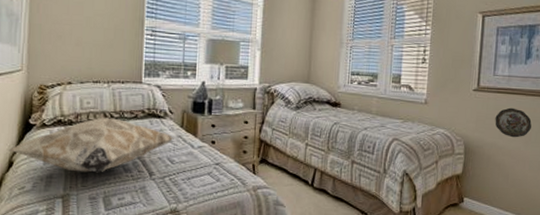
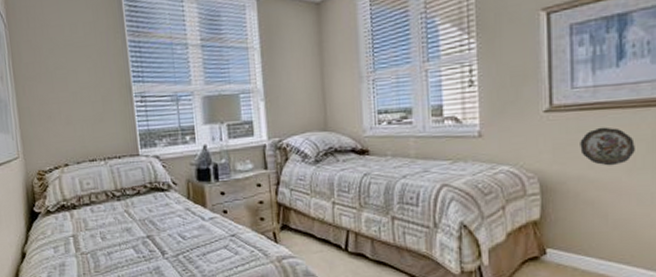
decorative pillow: present [9,117,174,173] -> none [19,197,182,258]

